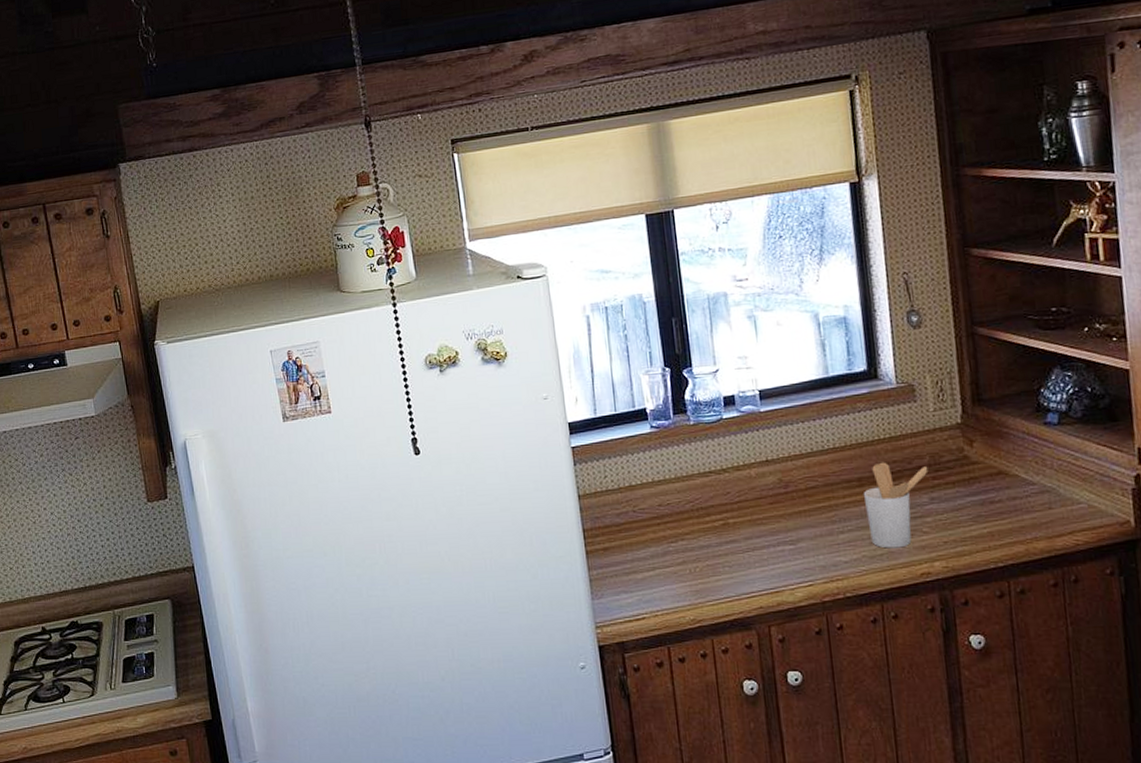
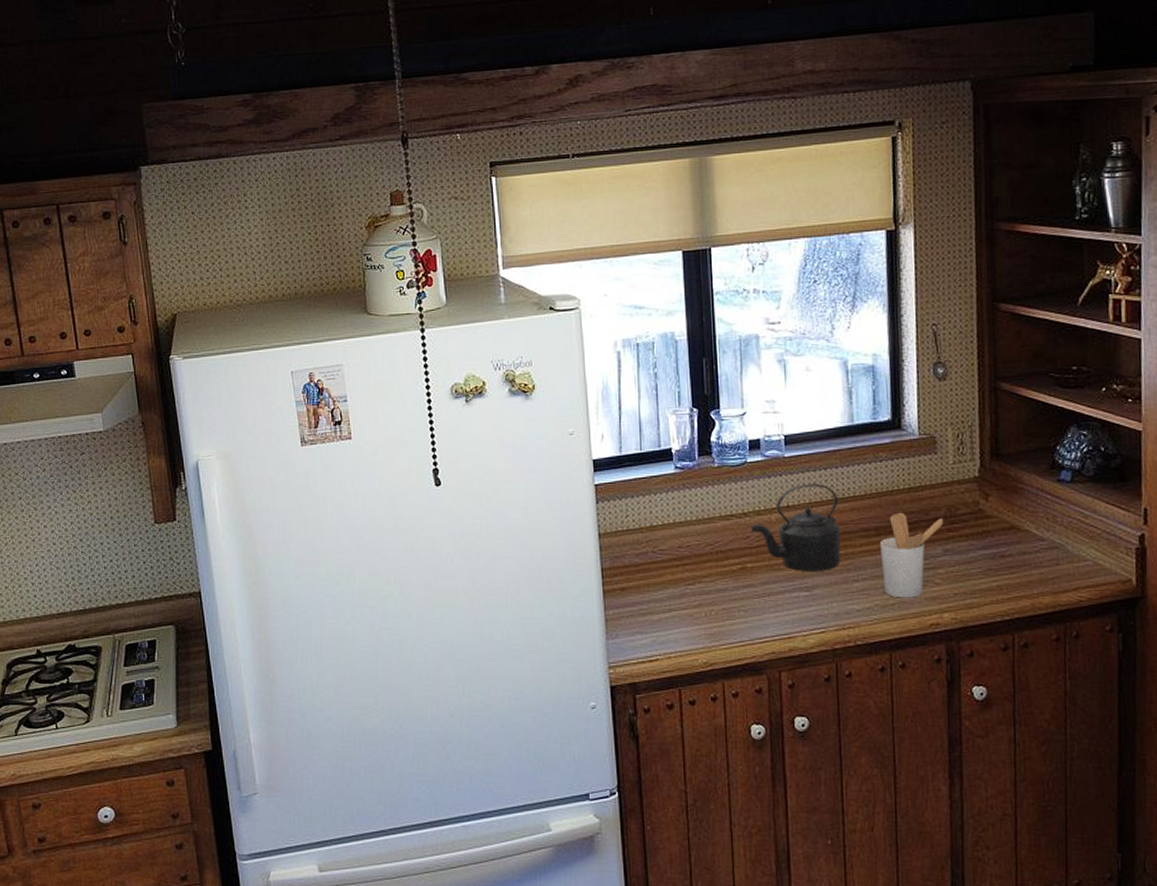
kettle: none [730,436,825,525] -> present [751,483,842,571]

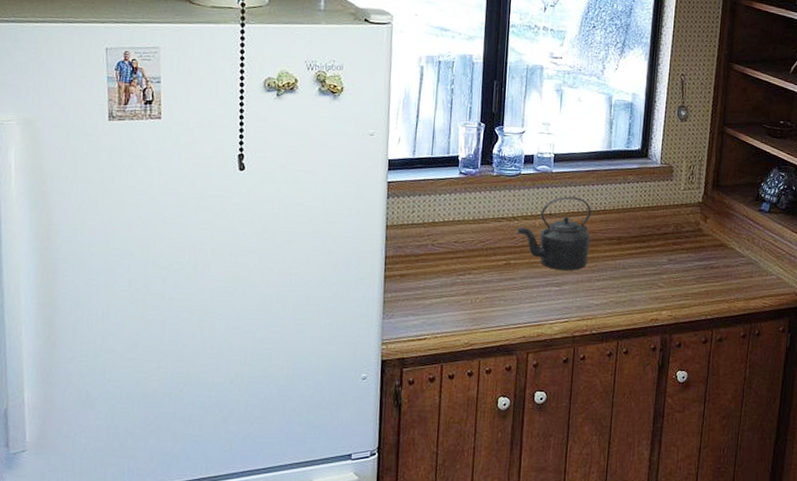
utensil holder: present [879,512,944,598] -> none [619,226,671,297]

